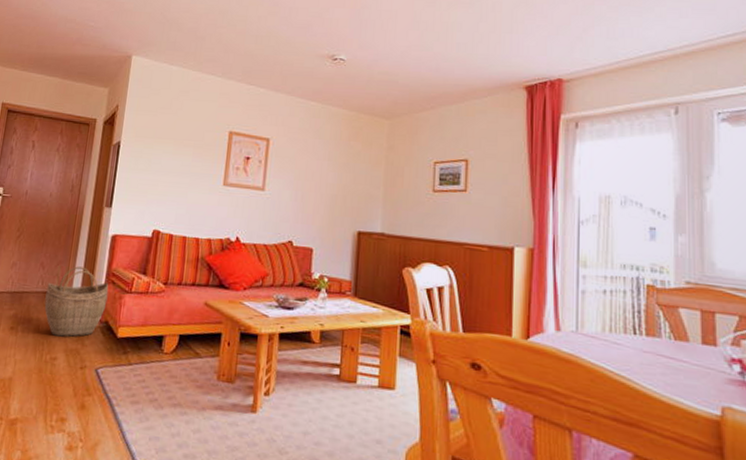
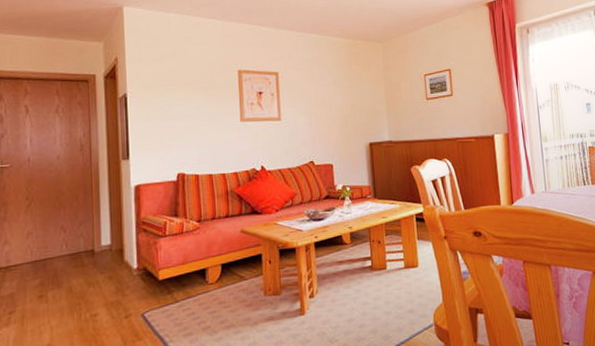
woven basket: present [44,266,109,337] -> none [72,221,142,294]

